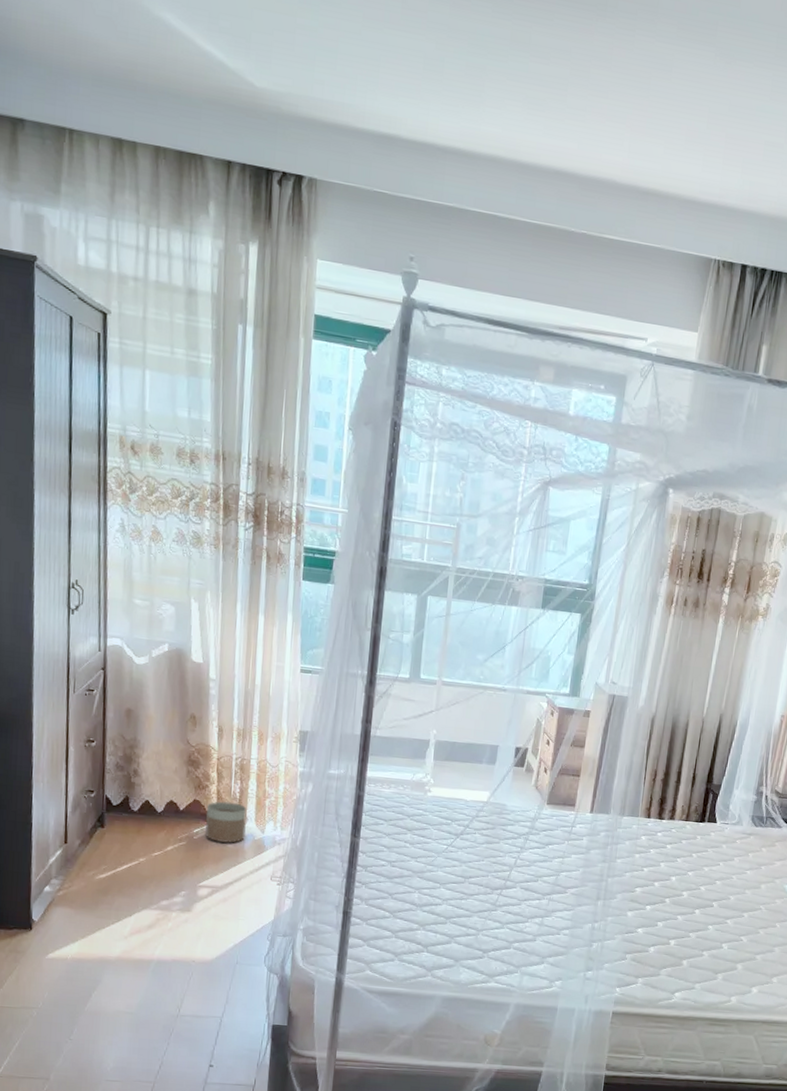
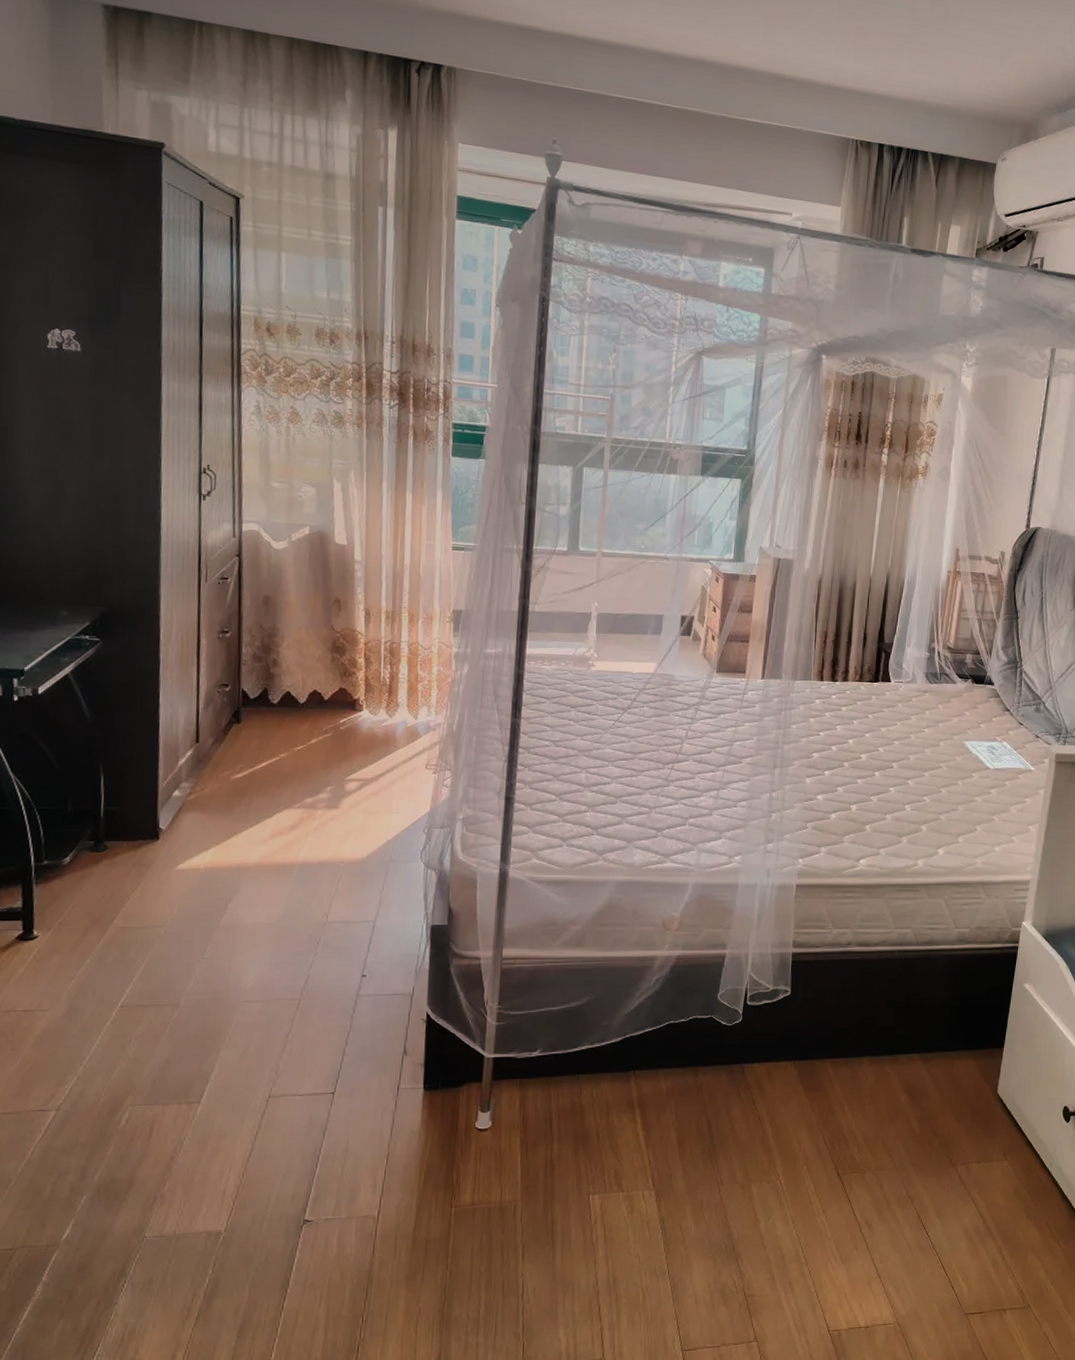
planter: present [205,801,247,844] -> none [353,688,398,733]

